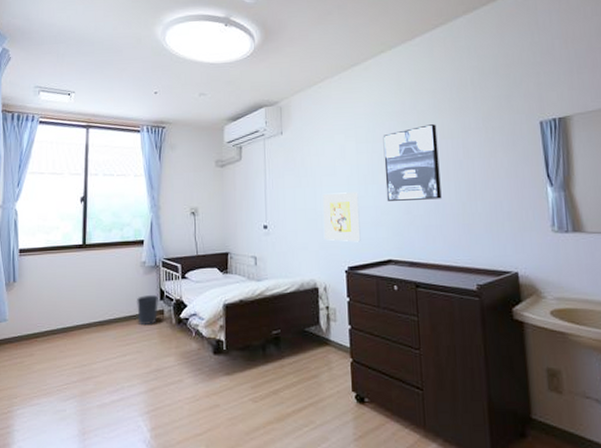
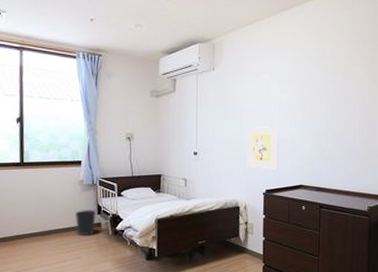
wall art: present [383,124,442,201] -> none [302,71,349,136]

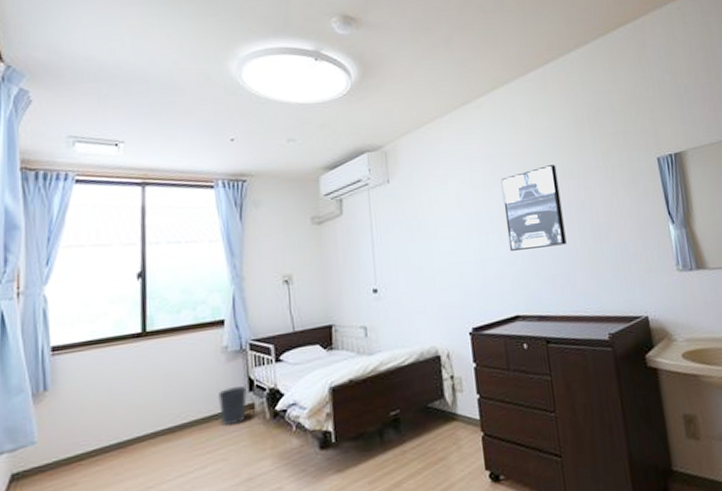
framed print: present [246,126,279,169] -> none [439,243,485,300]
wall art: none [302,71,349,136] -> present [501,165,567,251]

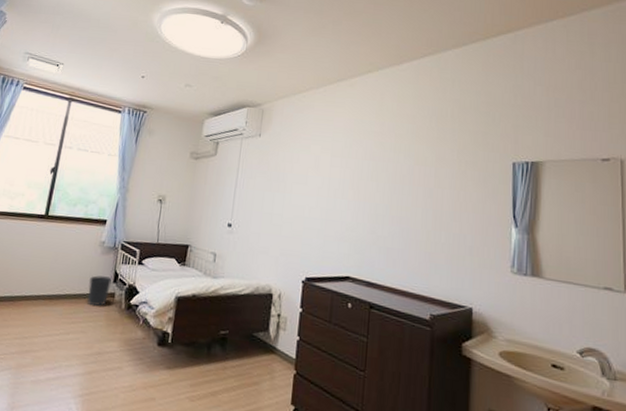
wall art: present [501,165,567,251] -> none [353,149,412,224]

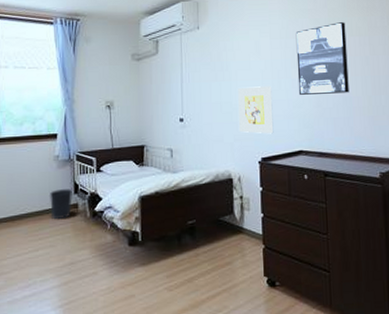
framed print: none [286,201,326,254] -> present [238,86,274,134]
wall art: none [353,149,412,224] -> present [295,22,349,95]

